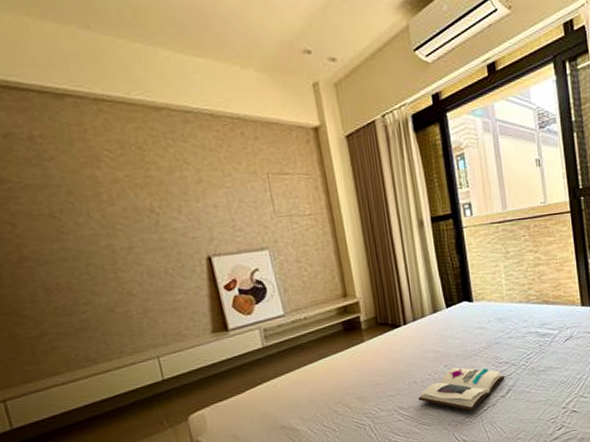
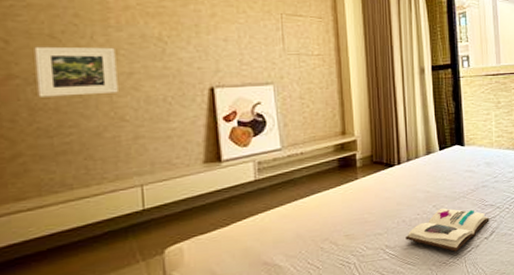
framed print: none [38,223,122,278] -> present [34,46,118,97]

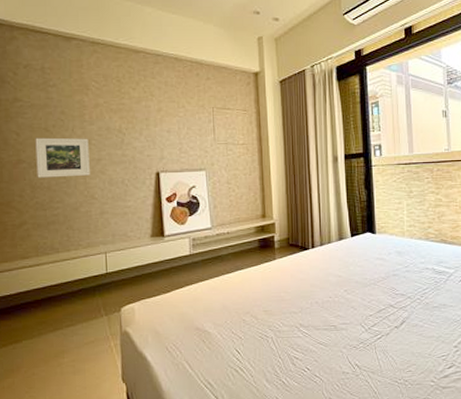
book: present [405,208,489,252] -> none [318,293,400,337]

